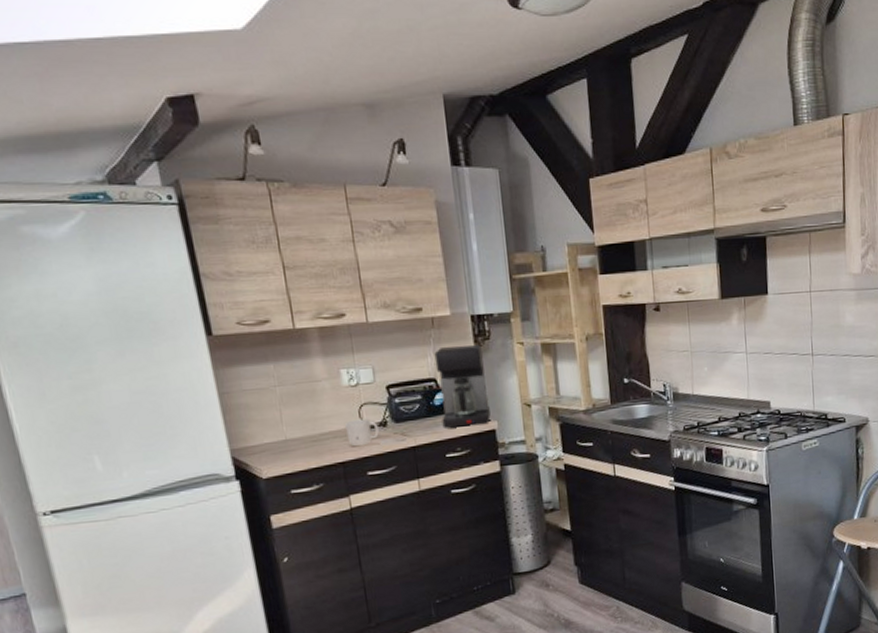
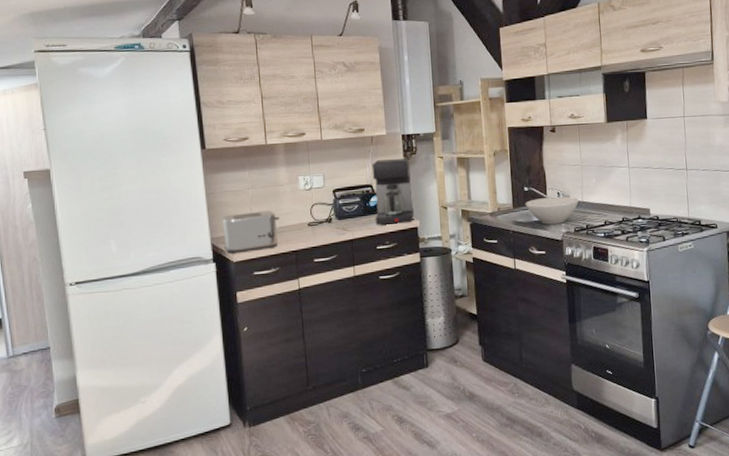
toaster: none [243,413,320,470] -> present [222,210,280,255]
mug: present [344,418,379,447] -> none [298,216,325,239]
bowl: none [625,389,688,423] -> present [525,196,579,225]

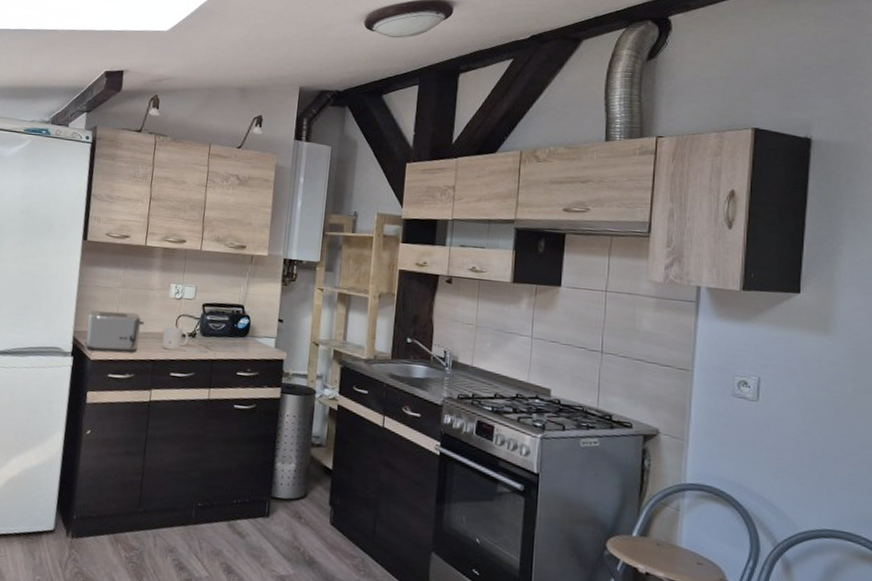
mug: none [298,216,325,239] -> present [161,326,189,350]
coffee maker: present [372,157,414,225] -> none [240,281,287,354]
bowl: present [525,196,579,225] -> none [405,353,467,387]

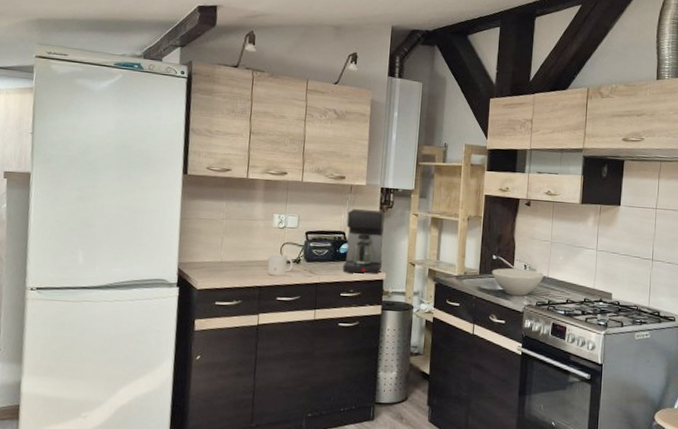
toaster: present [84,310,144,354] -> none [189,241,249,282]
coffee maker: none [240,281,287,354] -> present [342,209,385,275]
bowl: none [405,353,467,387] -> present [491,268,544,296]

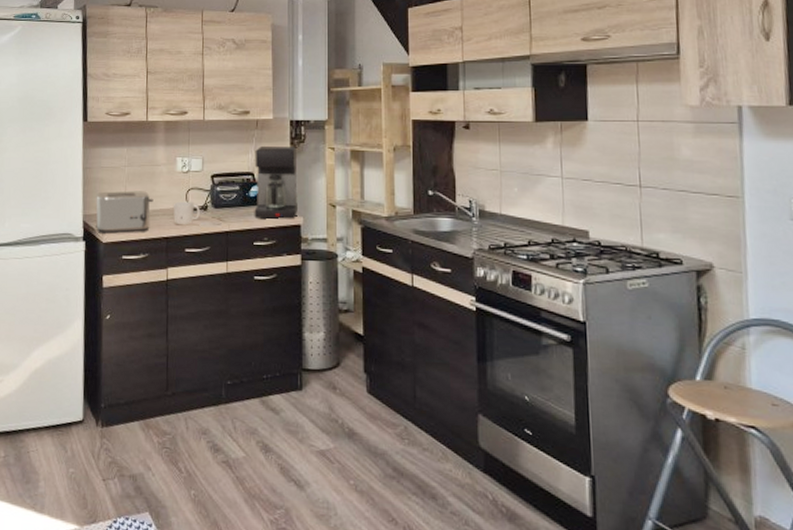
toaster: none [189,241,249,282] -> present [95,191,154,235]
bowl: present [491,268,544,296] -> none [428,205,495,238]

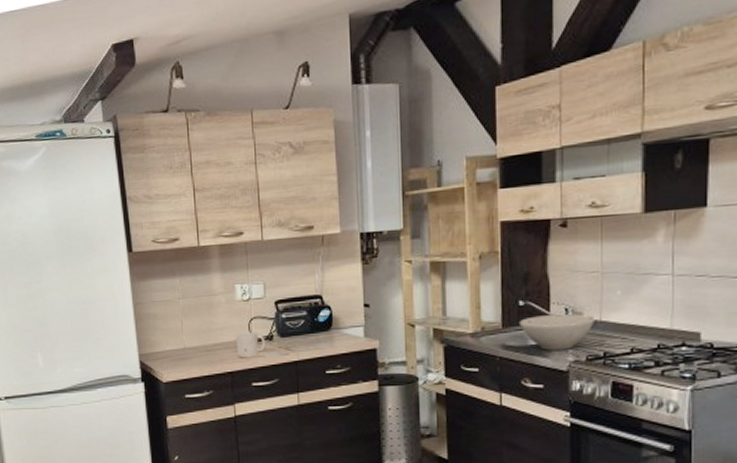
toaster: present [95,191,154,235] -> none [151,324,214,374]
coffee maker: present [254,145,298,219] -> none [322,262,373,345]
bowl: none [428,205,495,238] -> present [518,314,595,350]

